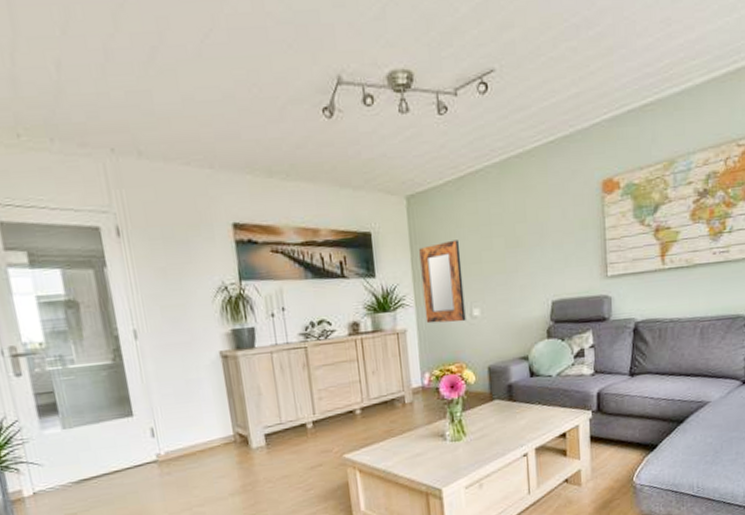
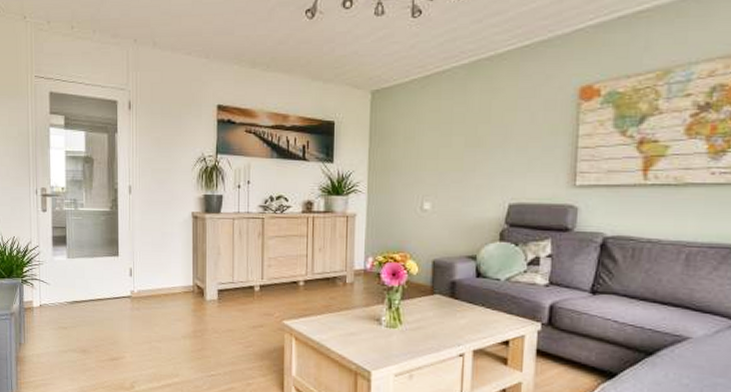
home mirror: present [419,240,466,324] -> none [376,135,418,213]

